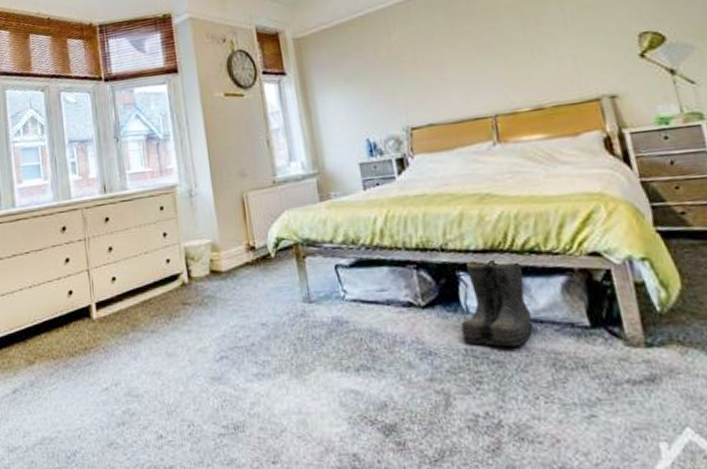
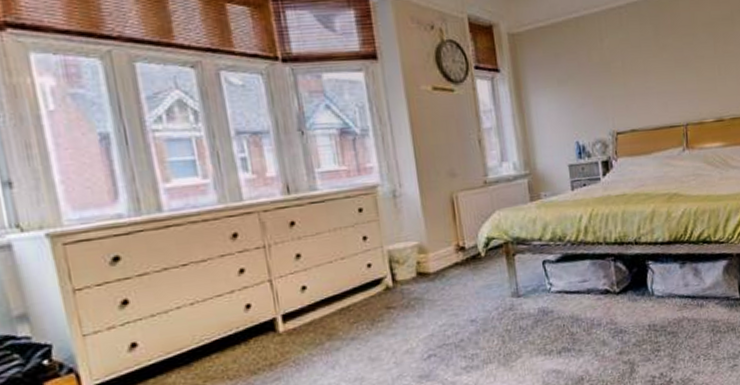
boots: present [461,257,536,347] -> none [646,248,702,321]

